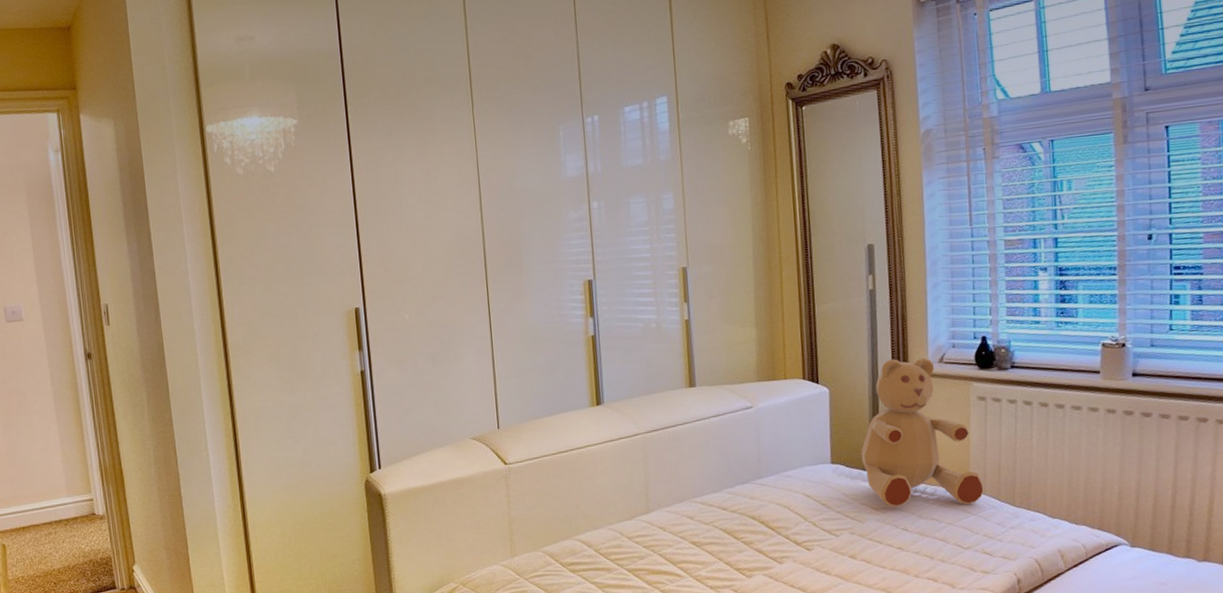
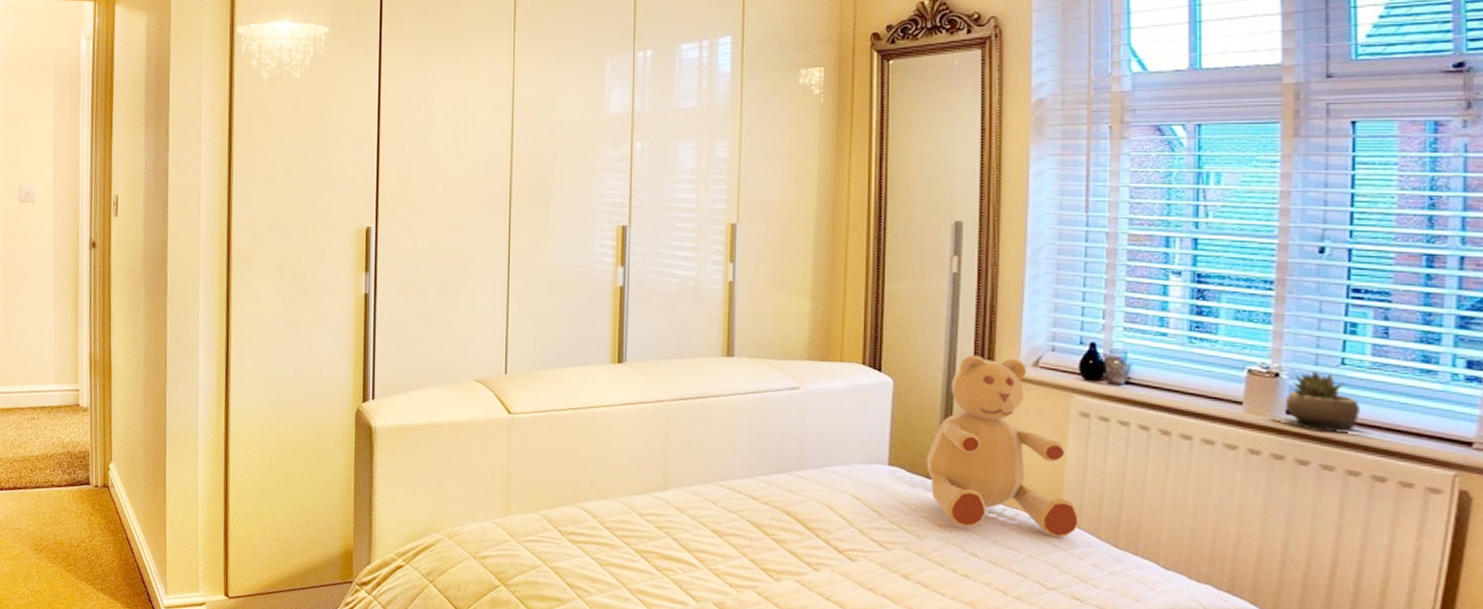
succulent plant: none [1119,338,1196,387] -> present [1268,370,1373,435]

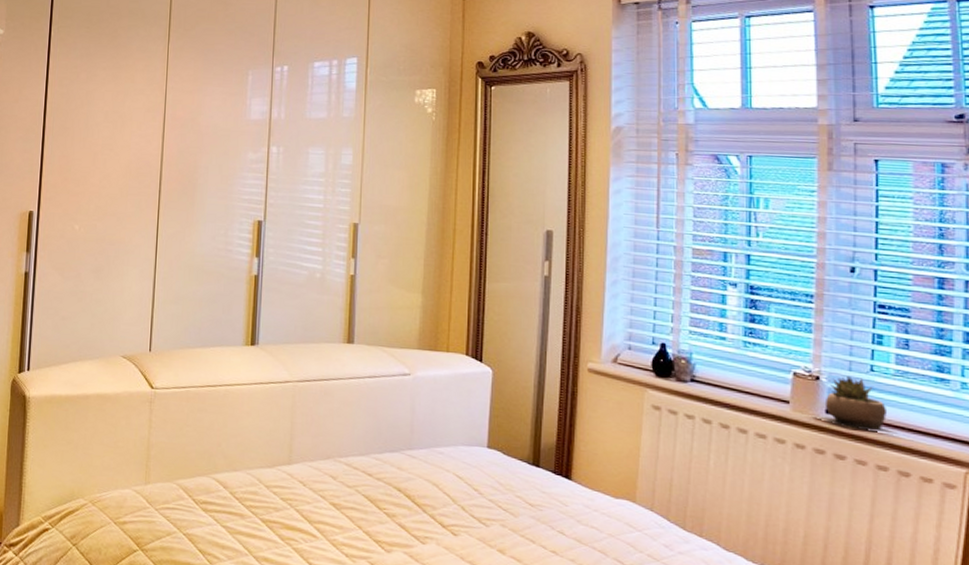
teddy bear: present [926,355,1080,538] -> none [520,350,653,519]

